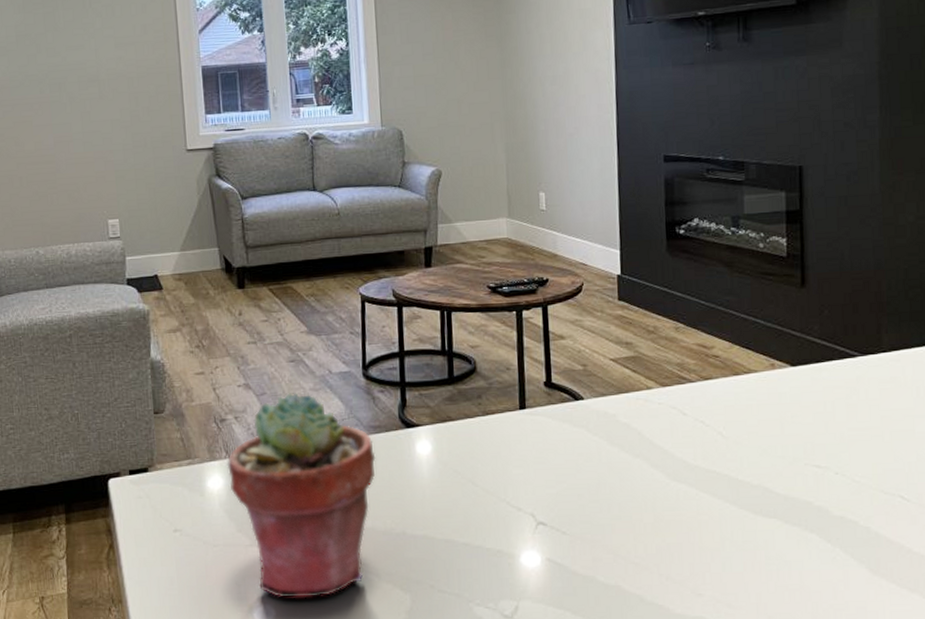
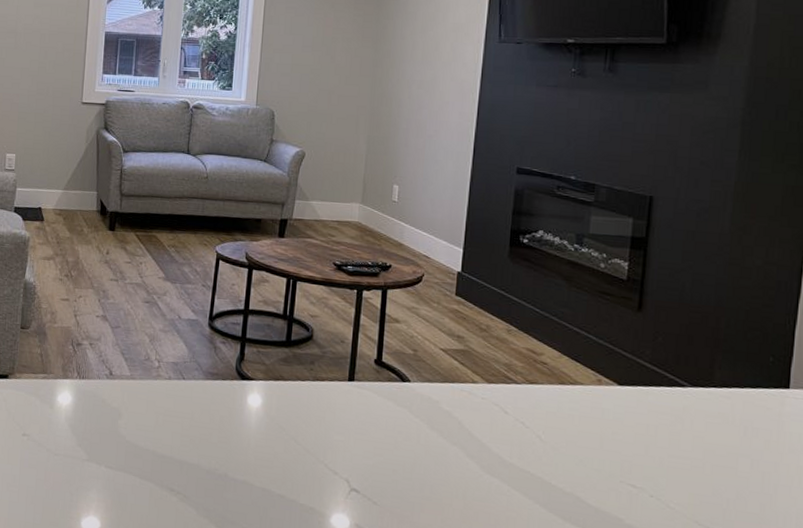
potted succulent: present [226,393,376,598] -> none [76,330,210,519]

